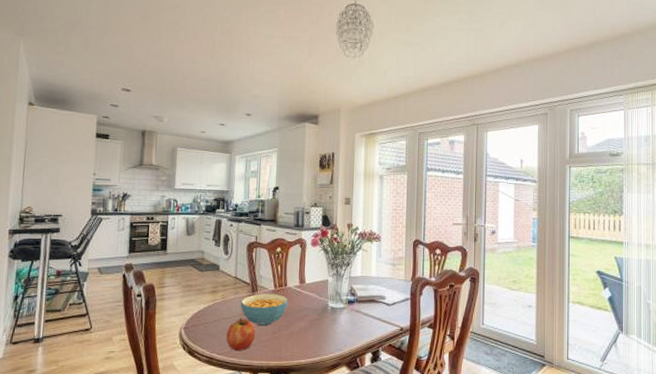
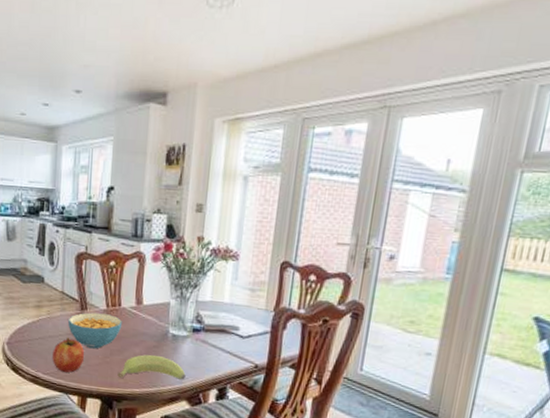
banana: none [285,327,344,352] -> present [117,354,186,380]

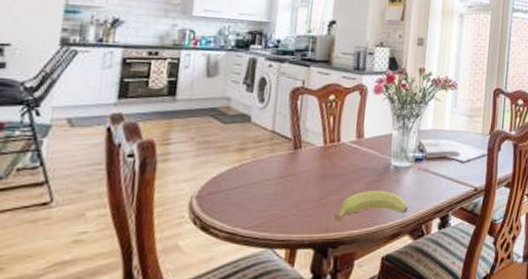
fruit: present [52,337,85,373] -> none [256,181,297,223]
cereal bowl: present [67,312,123,349] -> none [277,151,342,191]

